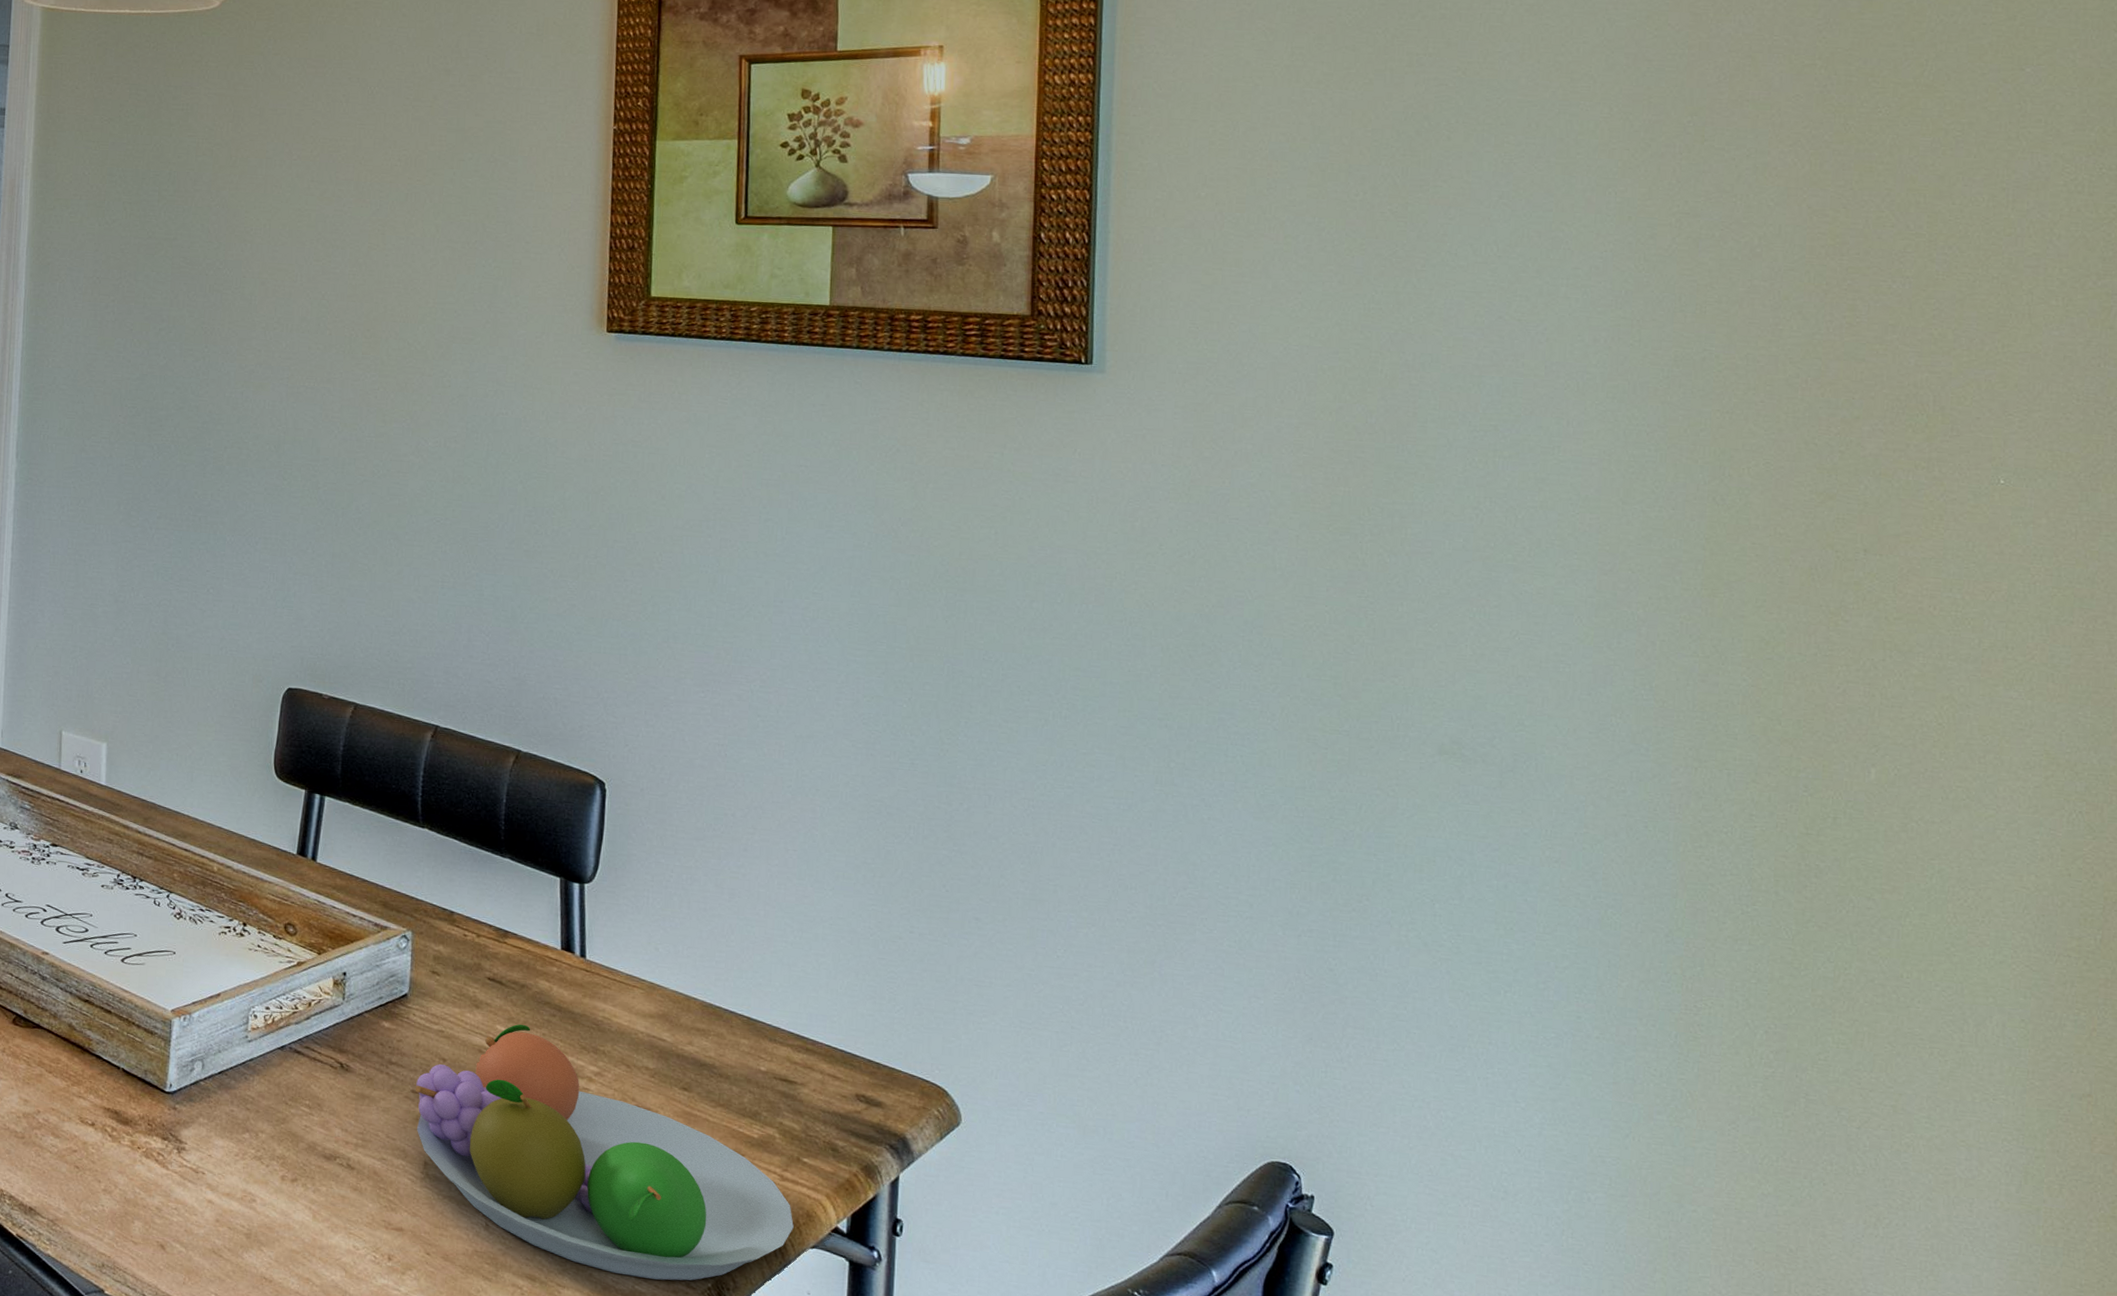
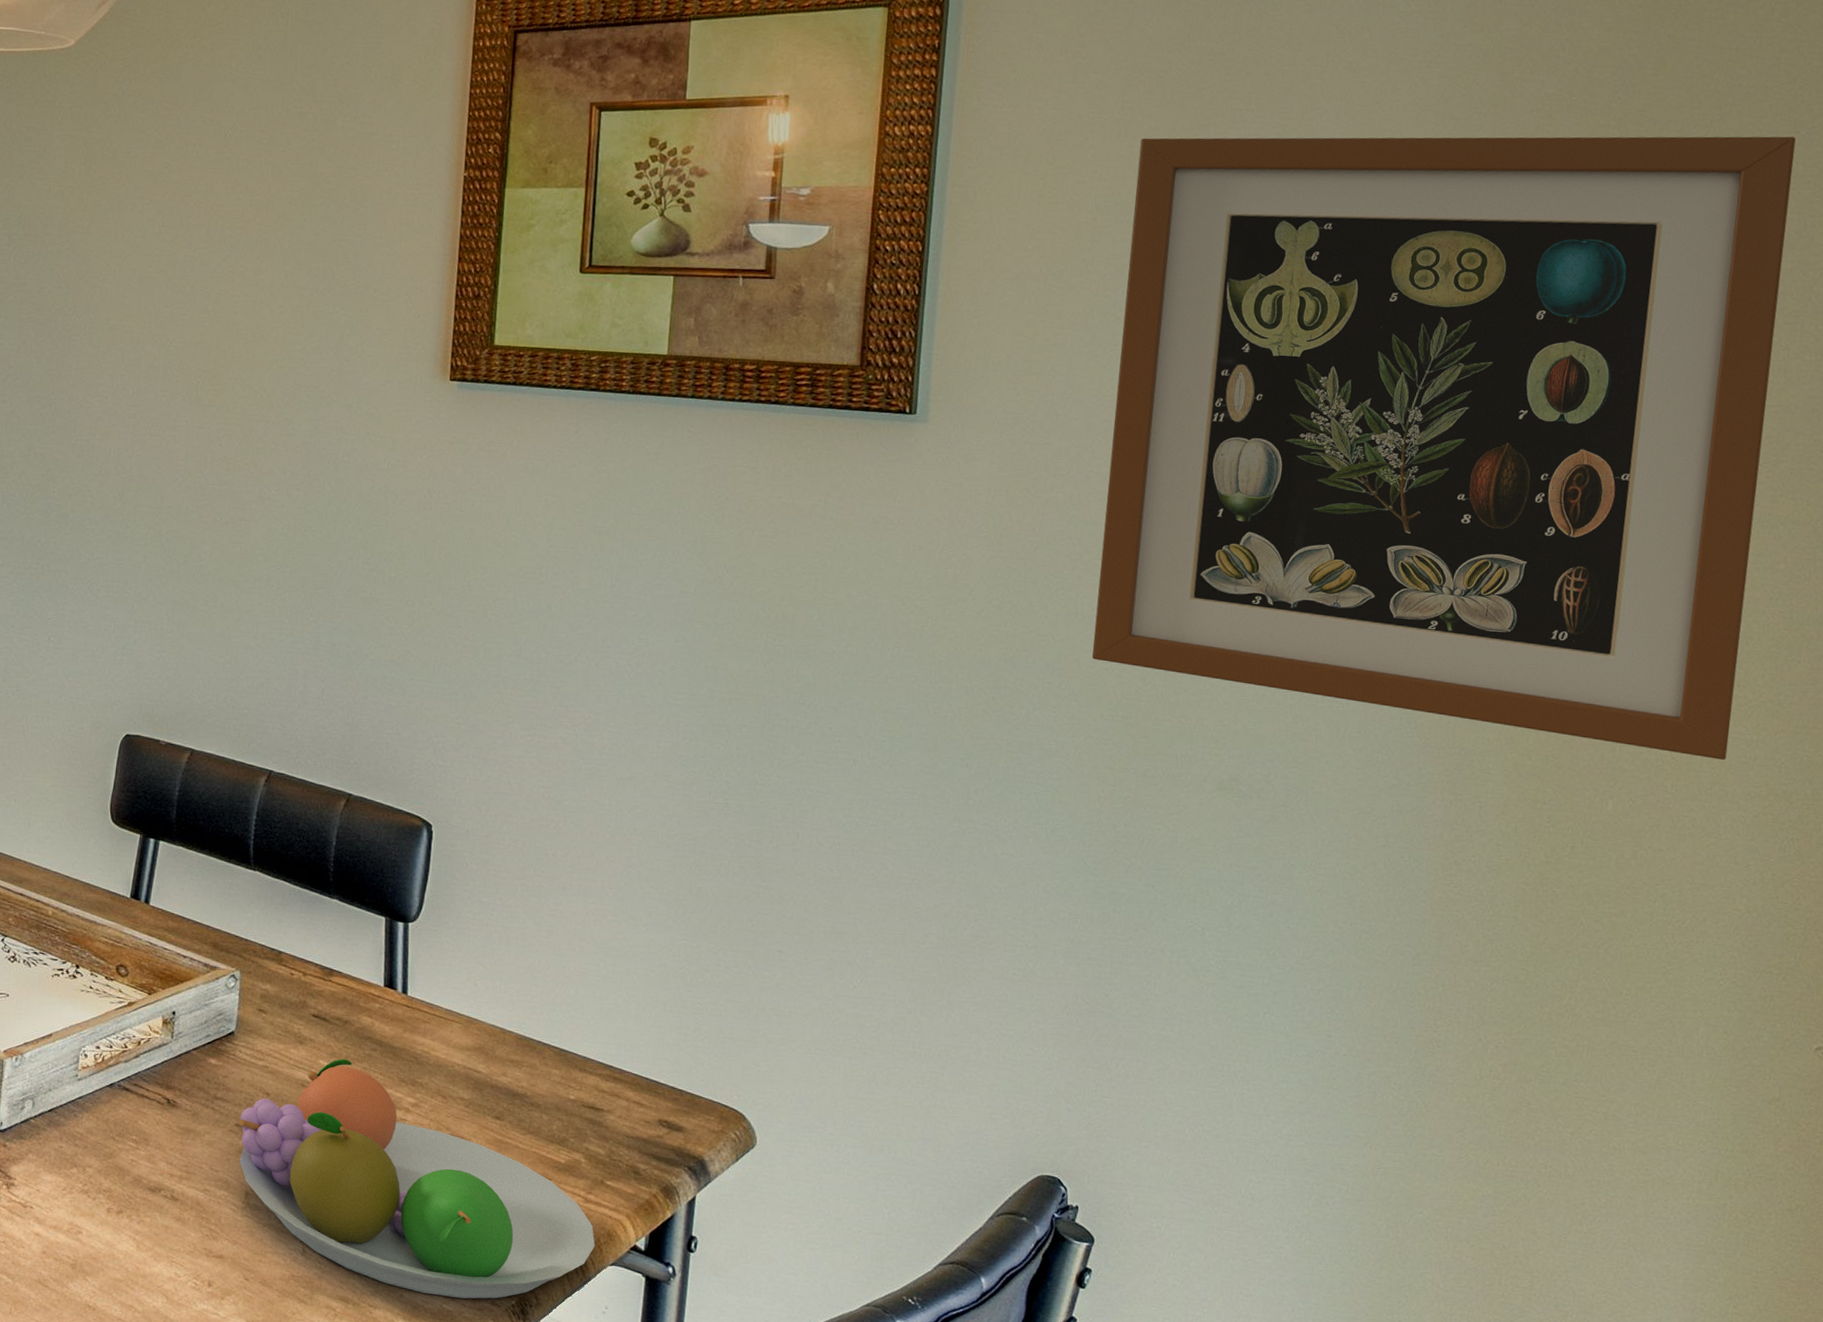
wall art: none [1293,74,2021,727] -> present [1091,136,1796,760]

